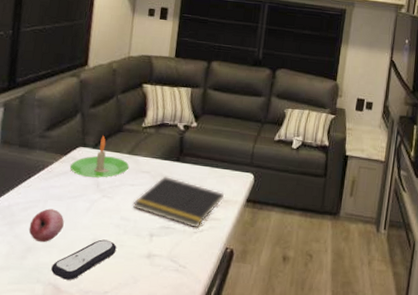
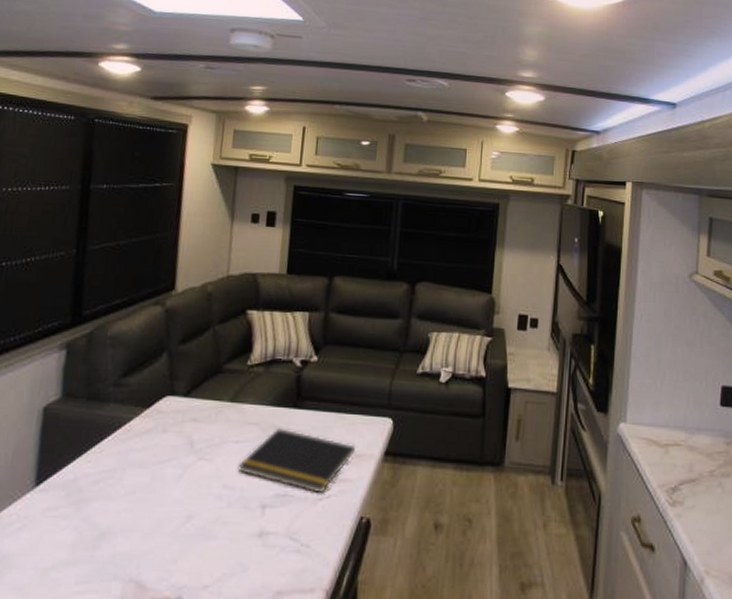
fruit: present [28,209,64,243] -> none [101,479,149,526]
remote control: present [51,239,117,280] -> none [132,516,218,573]
candle: present [69,136,129,178] -> none [154,380,232,435]

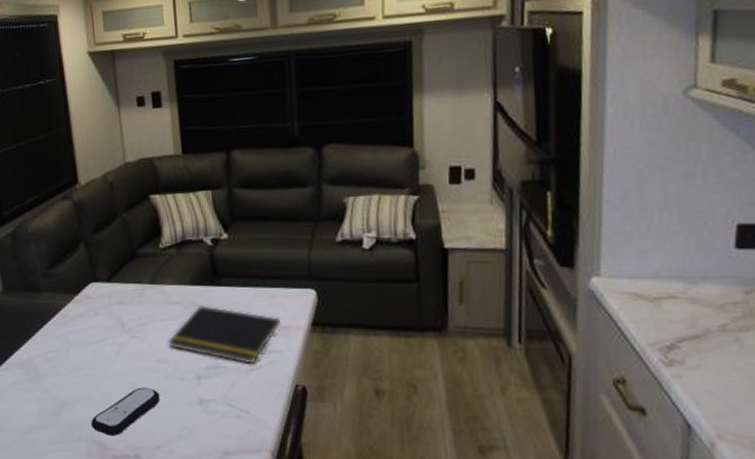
remote control: none [132,516,218,573] -> present [91,387,160,436]

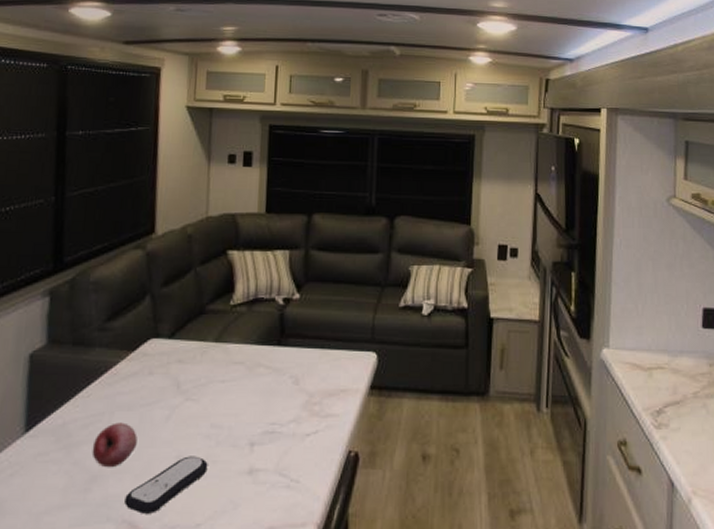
fruit: none [56,357,94,396] -> present [91,422,138,468]
notepad: present [168,304,280,363] -> none [225,365,341,428]

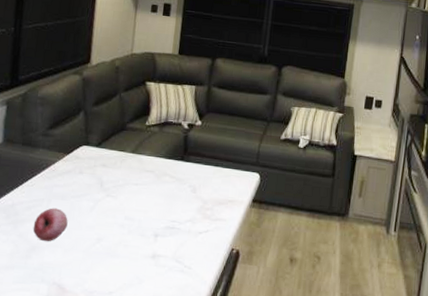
remote control: present [125,456,208,514] -> none [56,239,121,280]

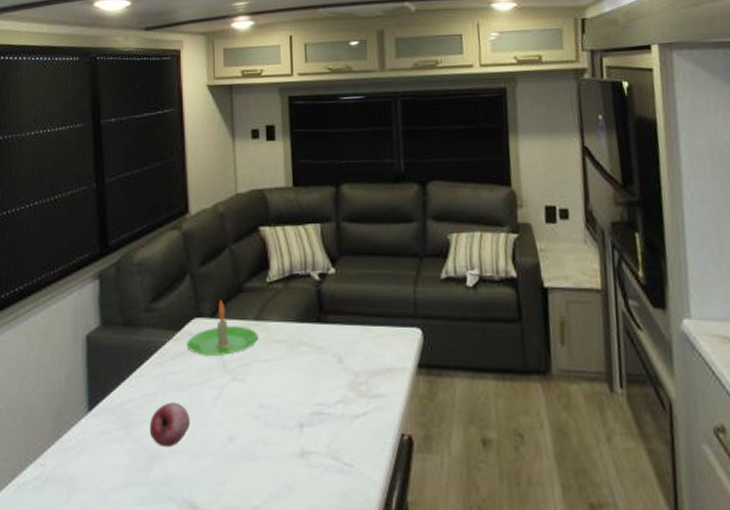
candle: none [73,135,133,177] -> present [186,301,259,356]

